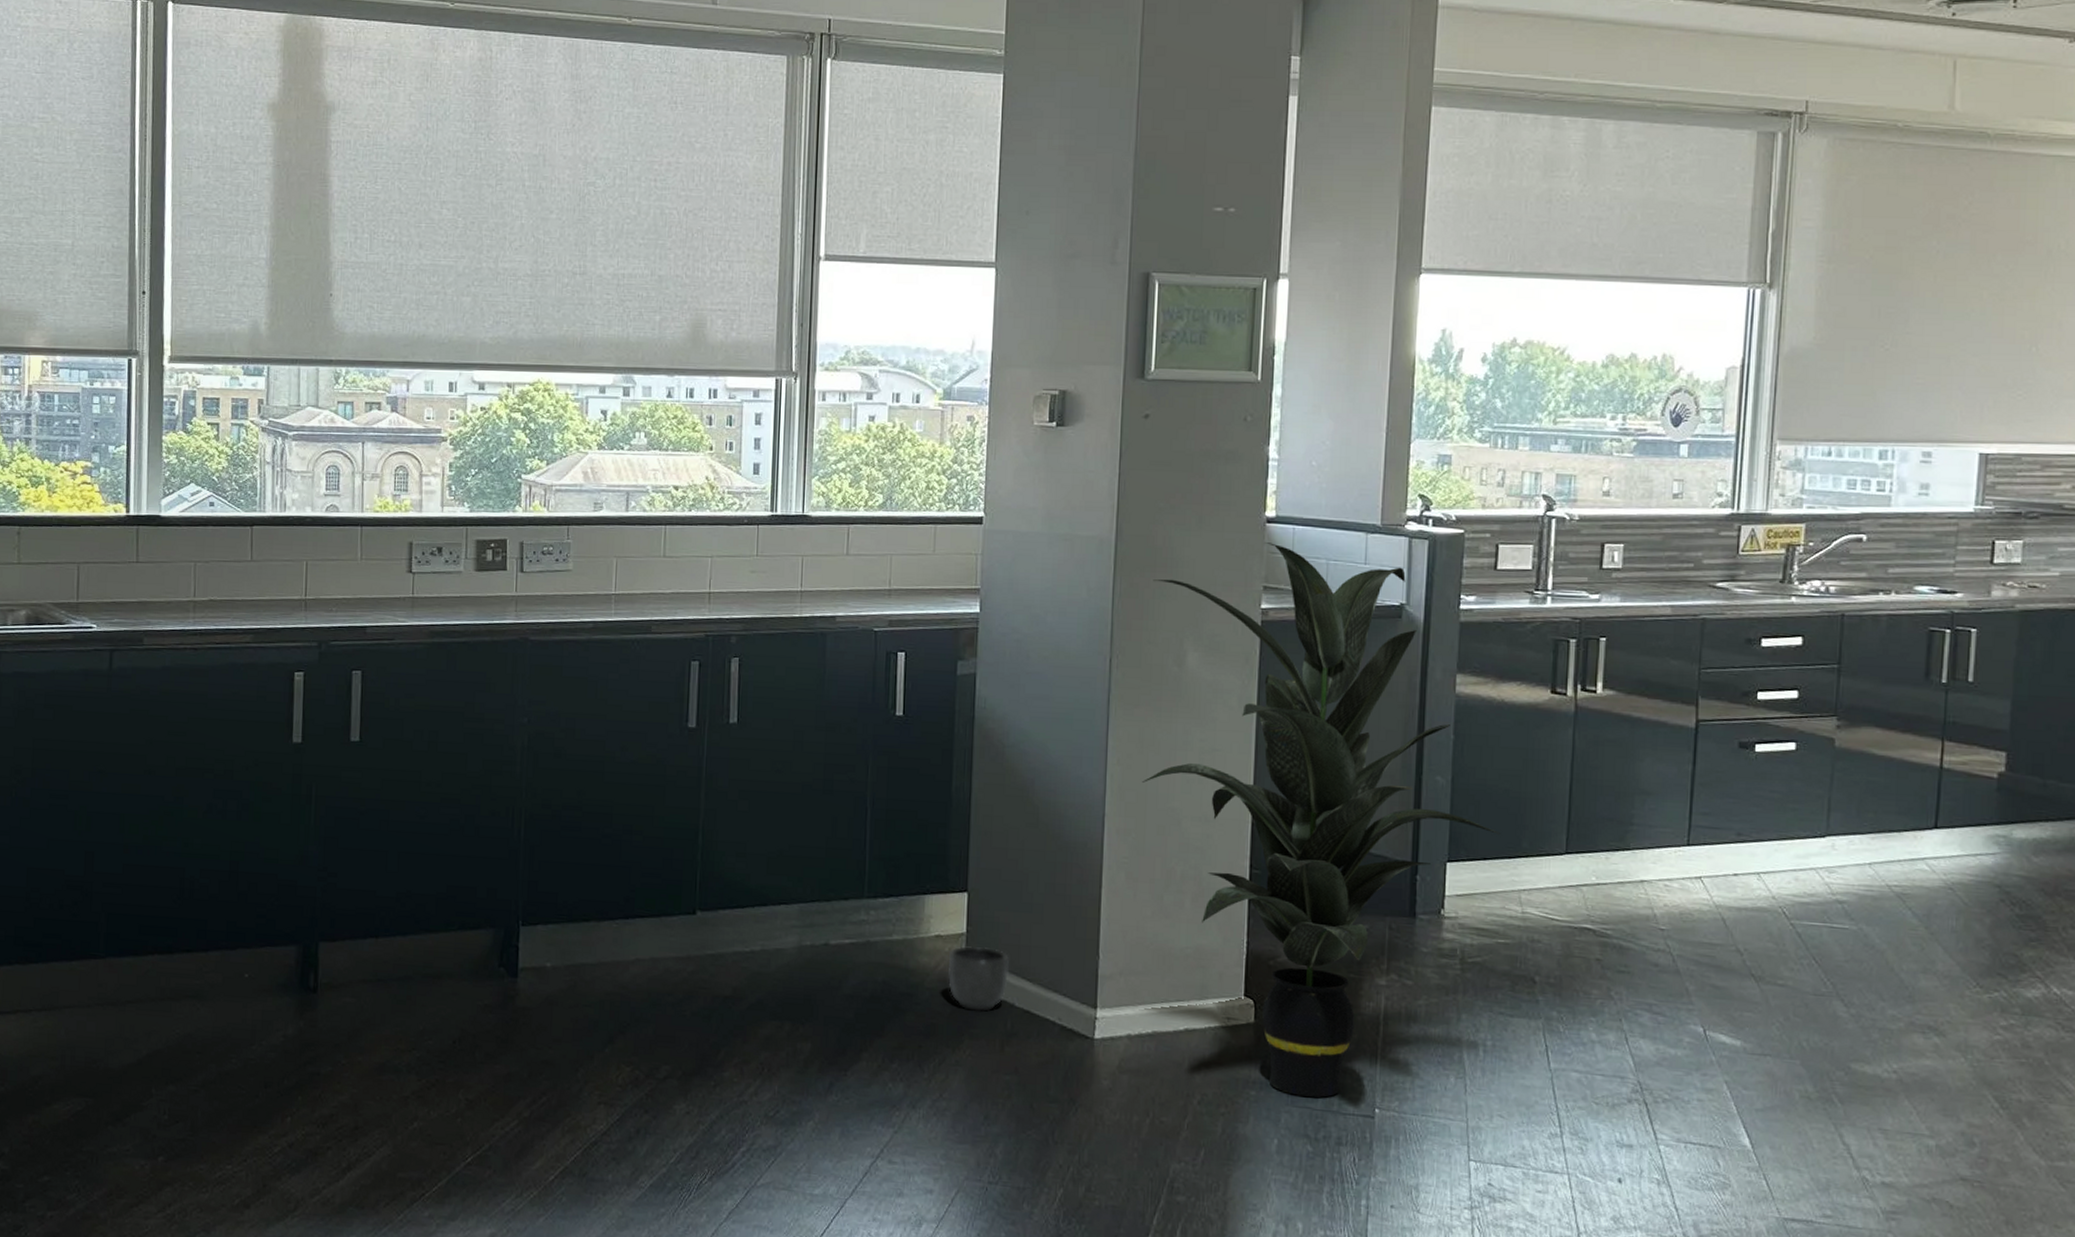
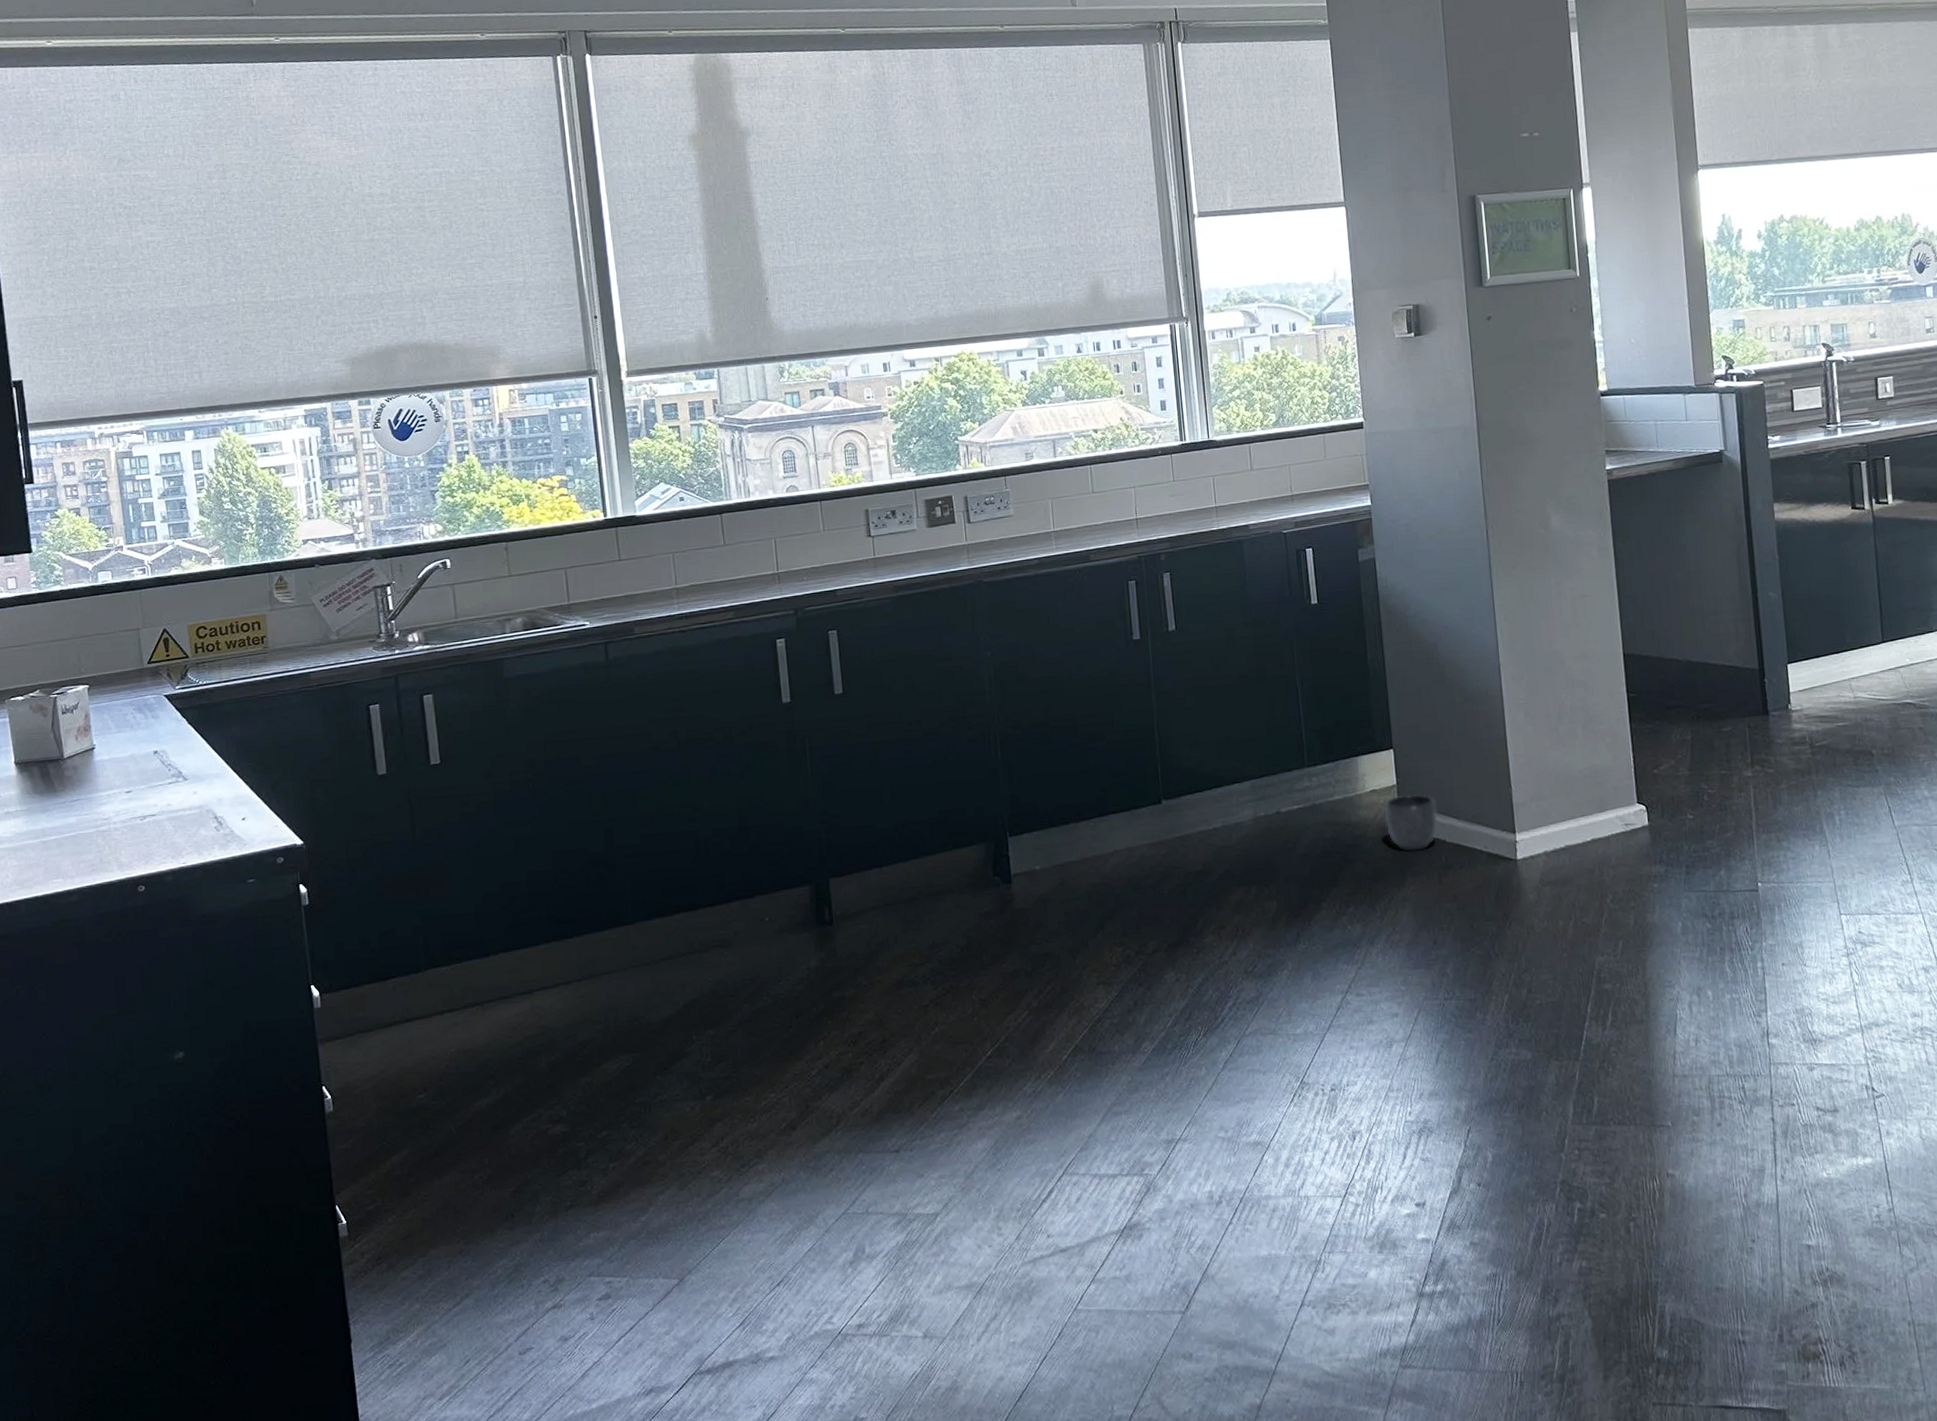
indoor plant: present [1142,542,1501,1098] -> none [1513,413,1828,882]

